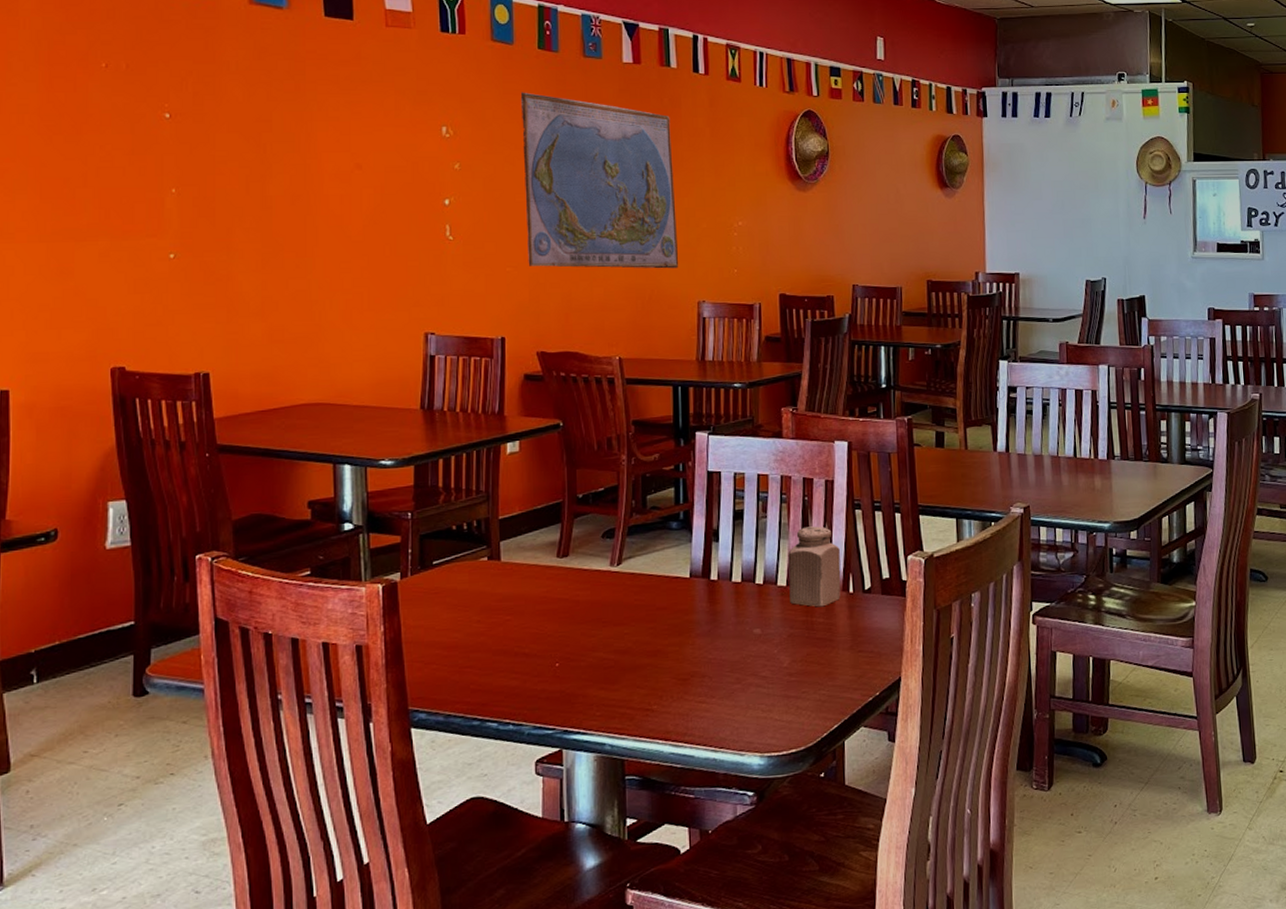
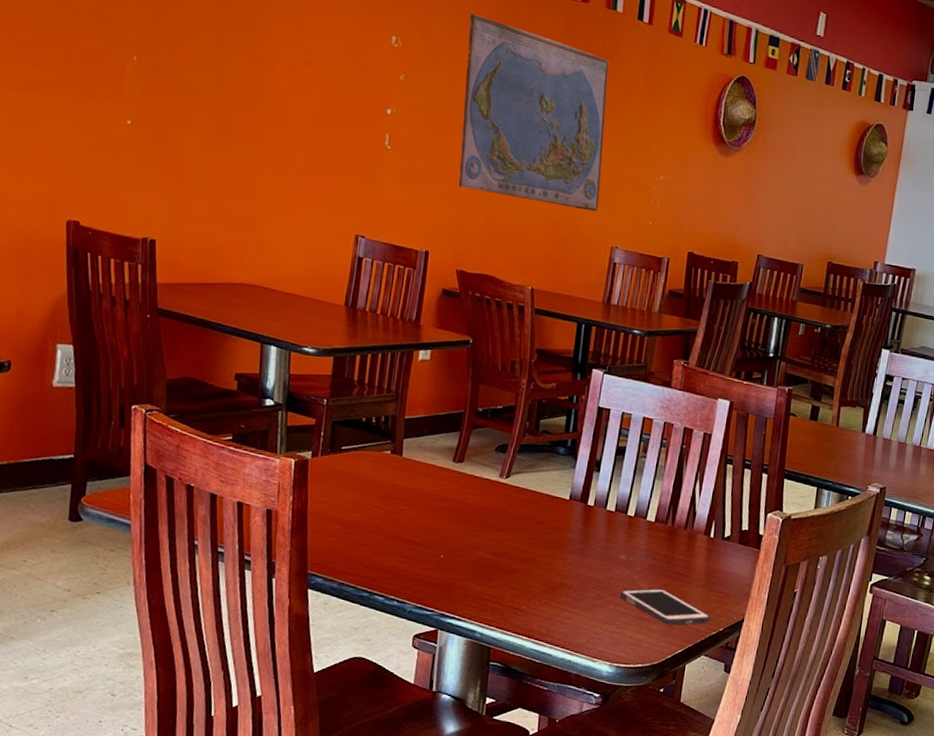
cell phone: none [760,658,864,699] -> present [620,588,711,626]
salt shaker: present [788,526,841,607] -> none [656,472,708,546]

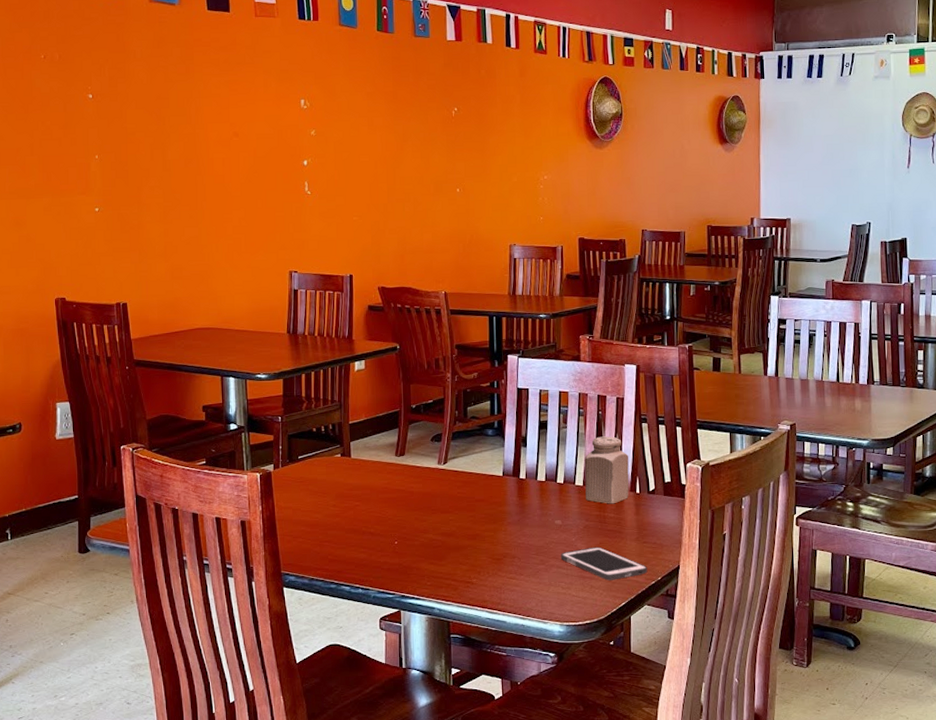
world map: present [458,13,610,212] -> none [363,68,494,217]
salt shaker: none [656,472,708,546] -> present [584,436,629,504]

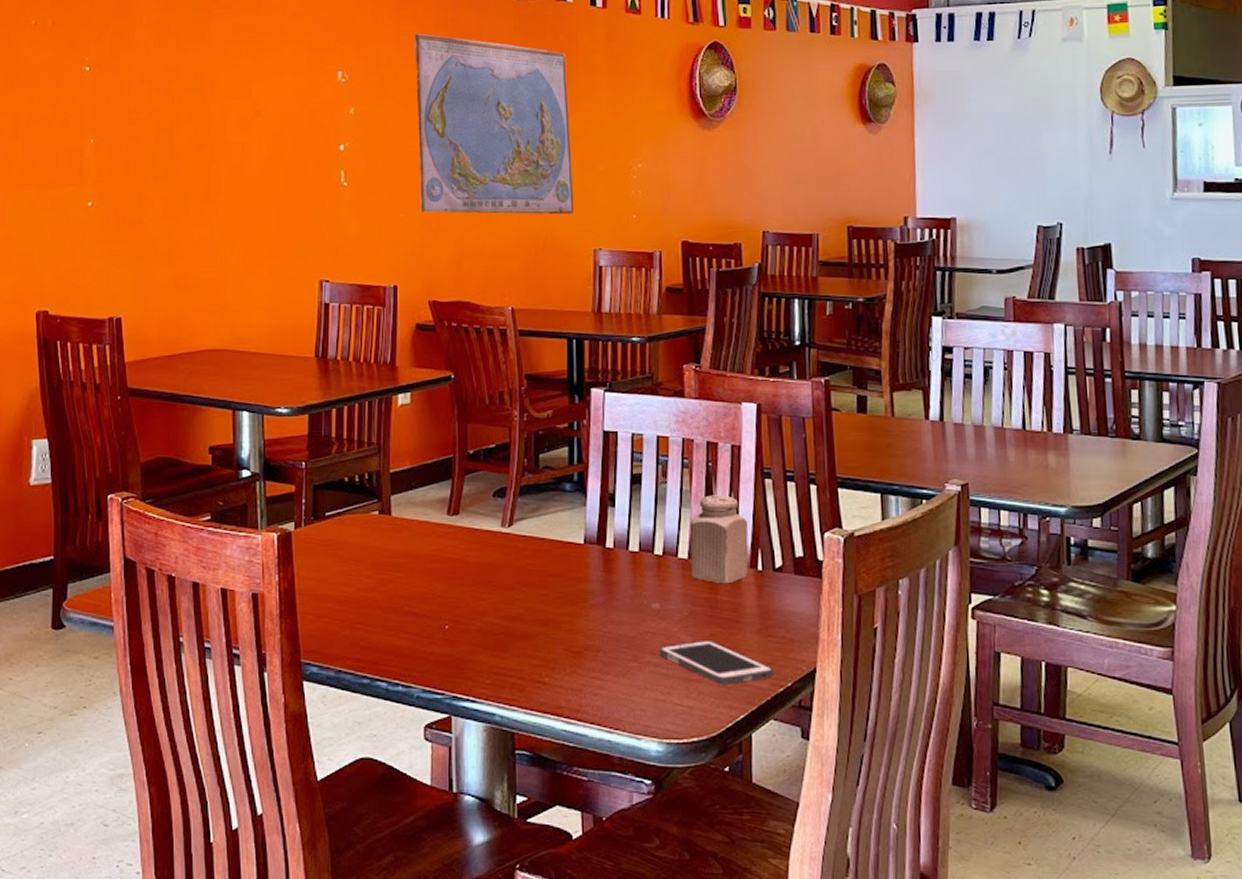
world map: none [363,68,494,217] -> present [414,33,575,215]

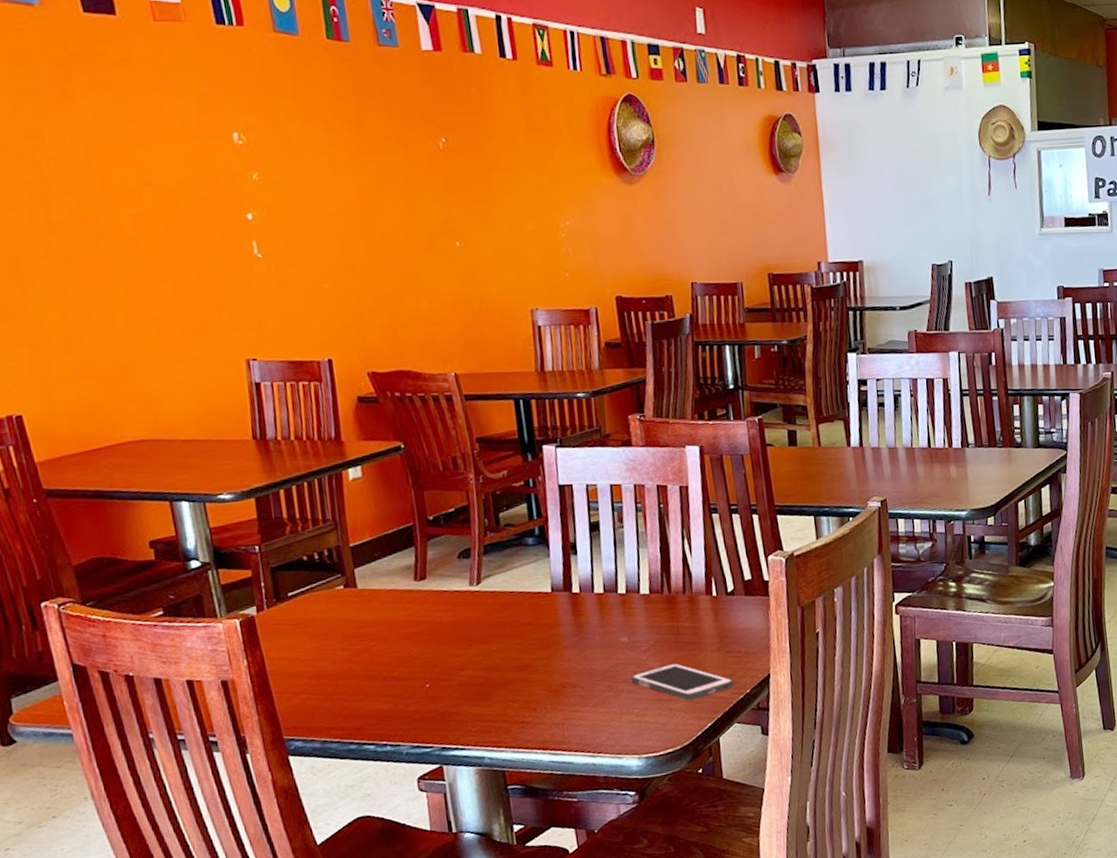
world map: present [414,33,575,215] -> none [314,89,507,282]
salt shaker: present [690,495,749,584] -> none [648,532,704,612]

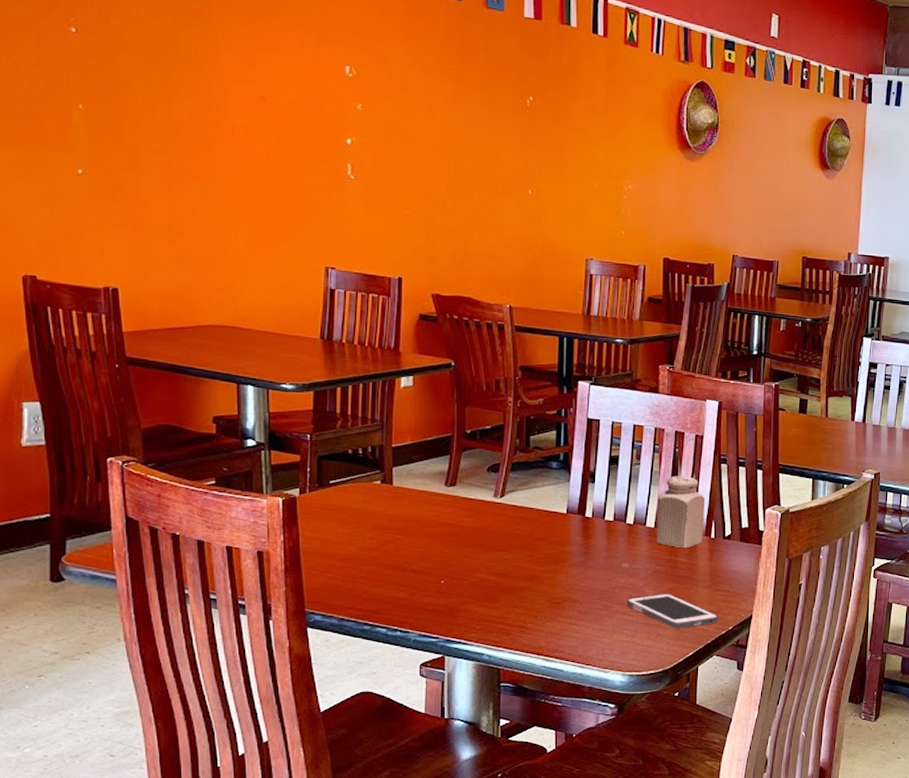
salt shaker: none [648,532,704,612] -> present [657,476,705,549]

